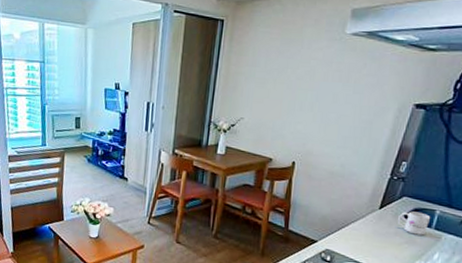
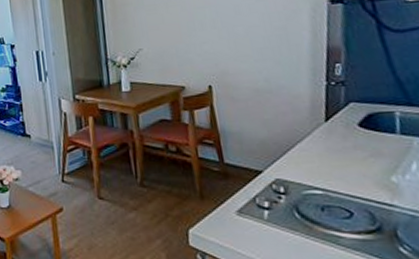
mug: present [398,211,431,235] -> none [351,117,392,145]

